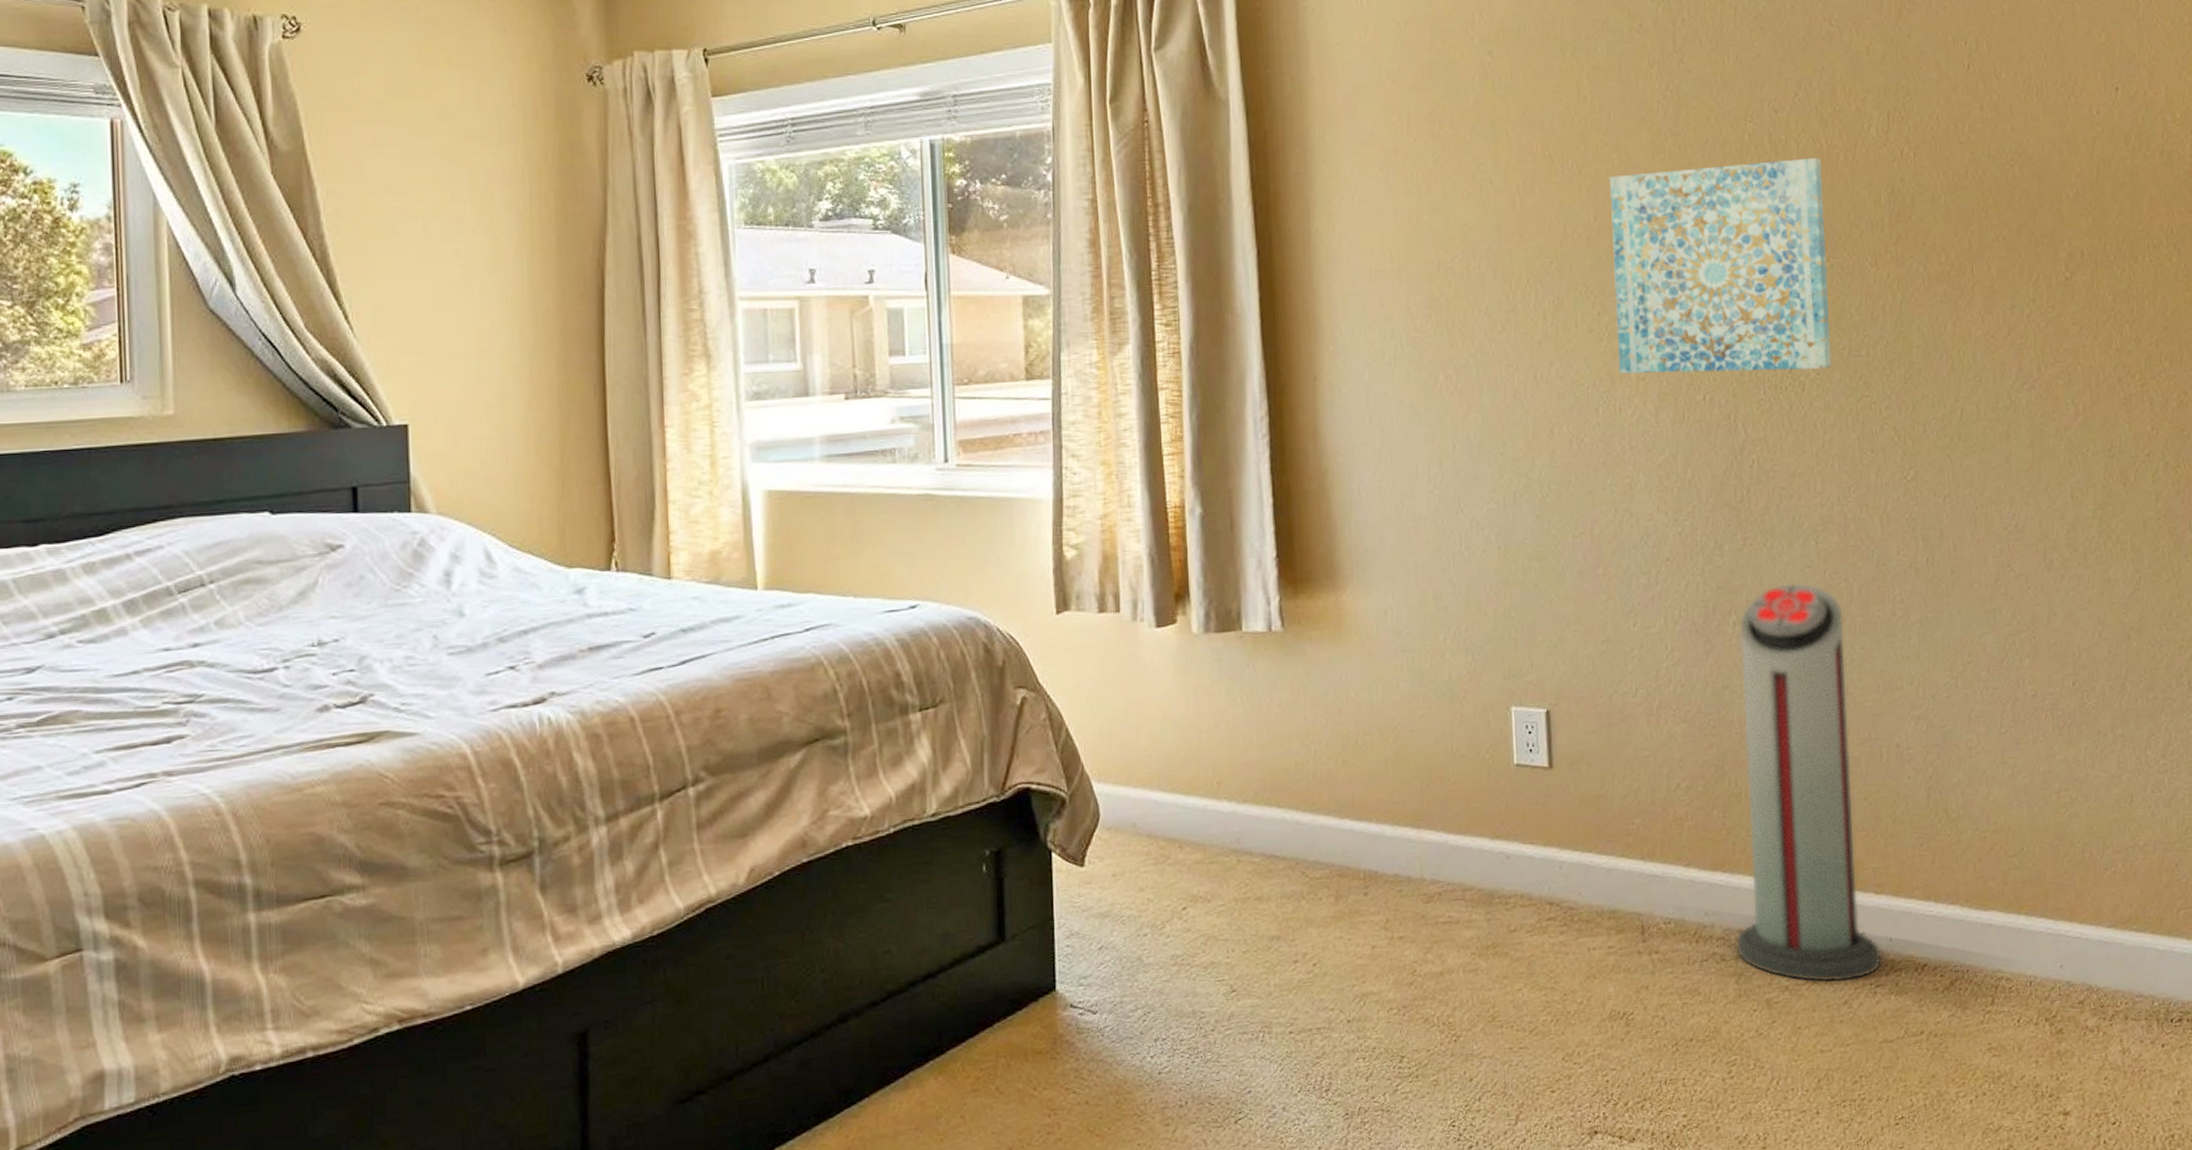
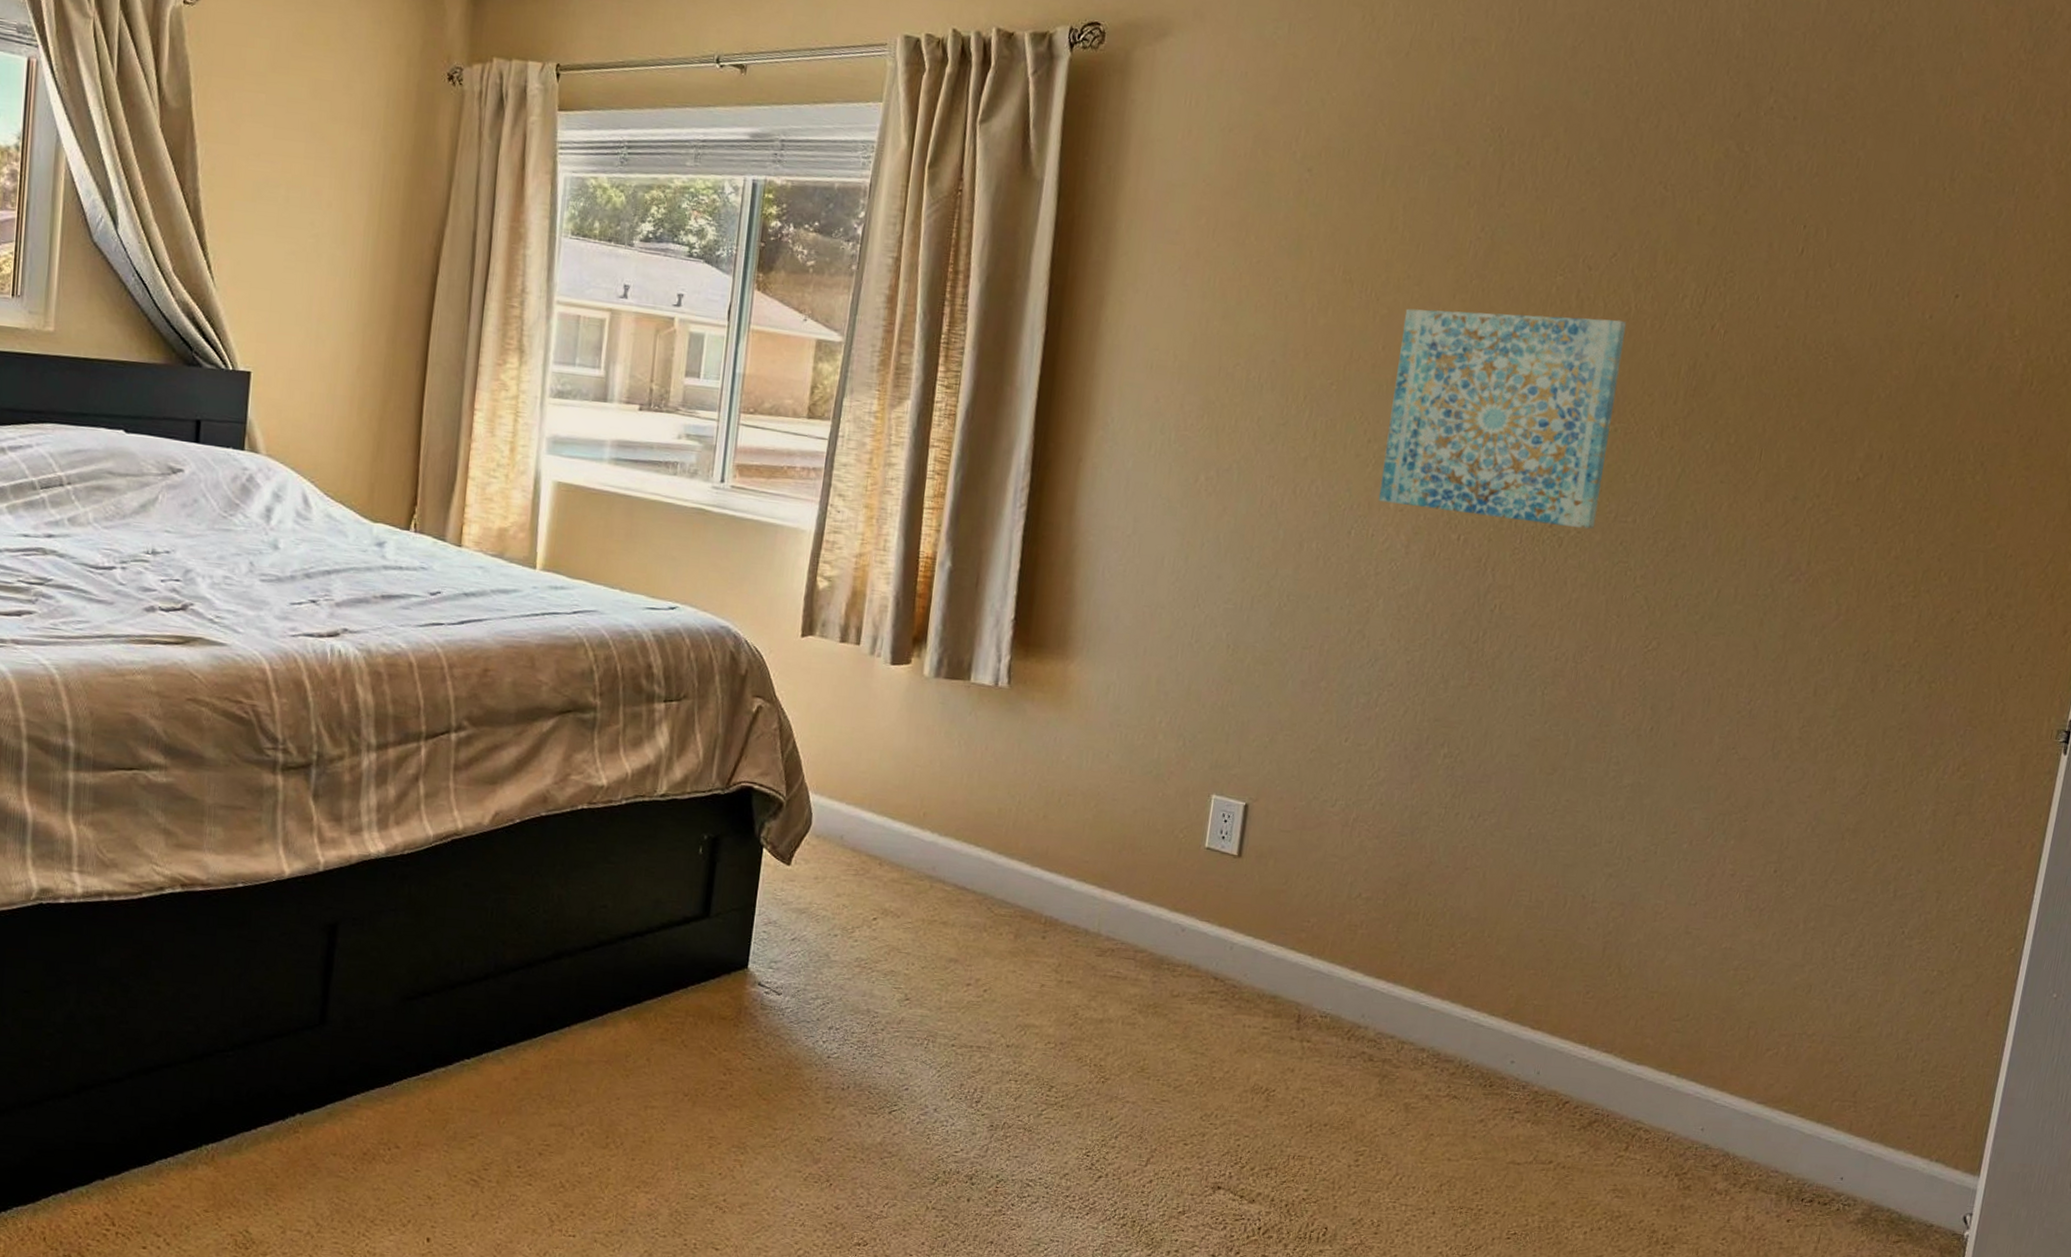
air purifier: present [1735,583,1882,983] -> none [1384,726,1556,1103]

